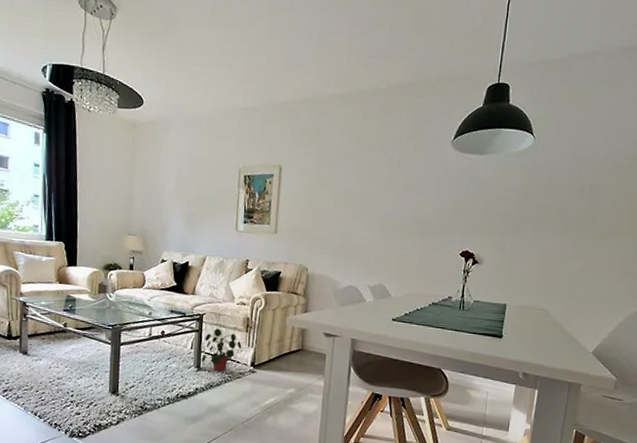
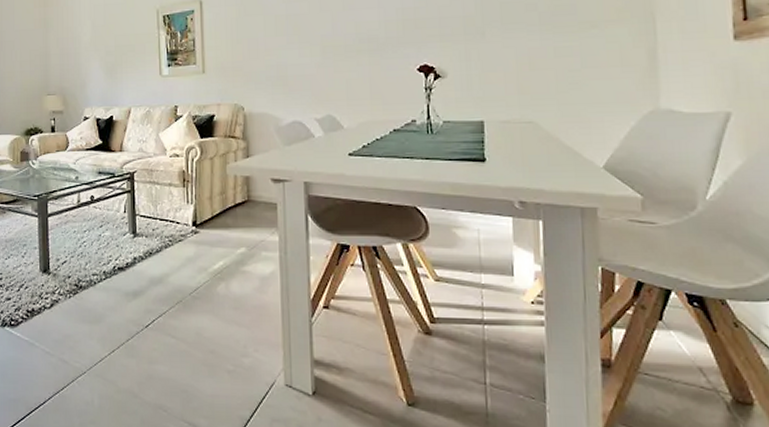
potted plant: present [201,328,242,372] -> none [136,186,180,236]

